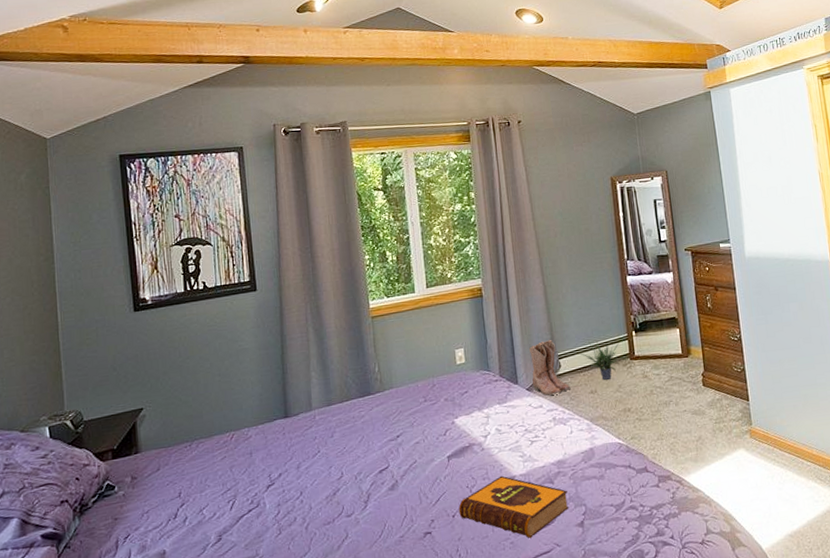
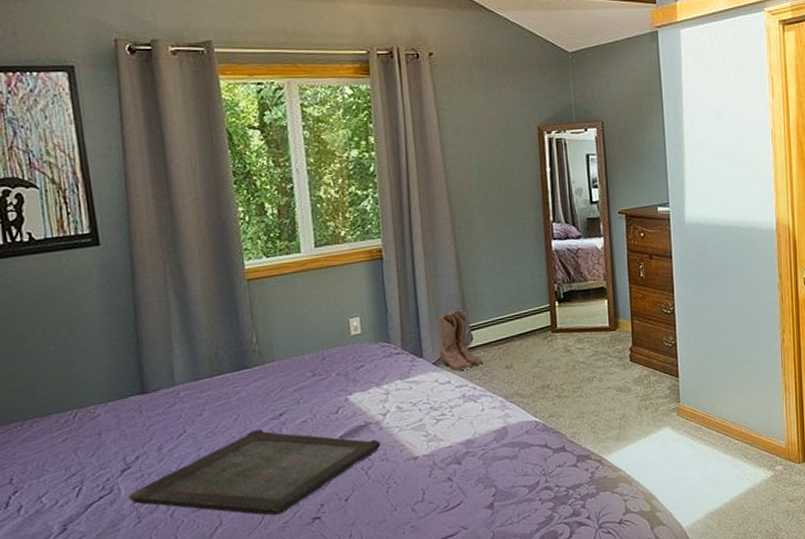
serving tray: none [272,450,483,530] -> present [128,429,382,516]
hardback book: present [458,475,569,538] -> none [352,456,478,522]
potted plant: present [580,340,628,380] -> none [495,310,549,354]

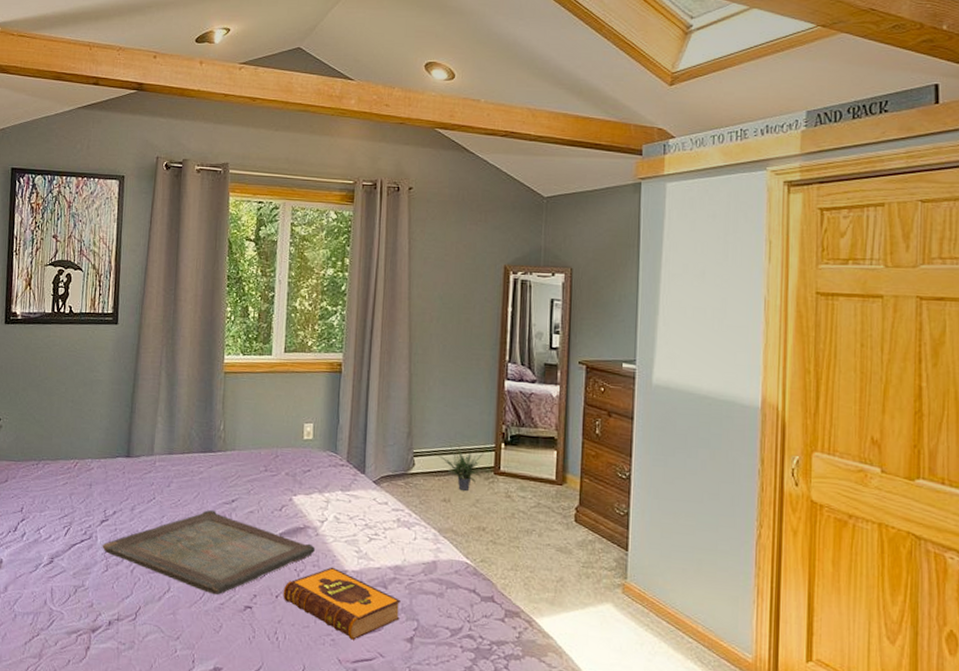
hardback book: none [352,456,478,522] -> present [283,567,401,640]
boots: present [437,308,484,371] -> none [381,433,422,495]
potted plant: none [495,310,549,354] -> present [438,443,492,491]

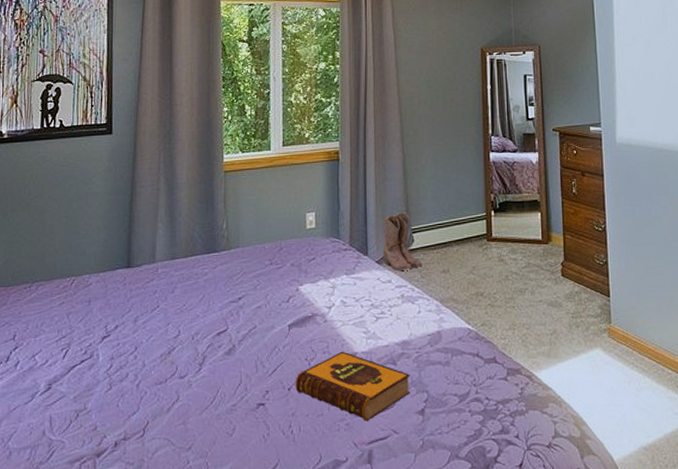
serving tray: present [102,510,316,595] -> none [104,311,325,396]
boots: none [381,433,422,495] -> present [383,211,423,272]
potted plant: present [438,443,492,491] -> none [435,216,485,260]

